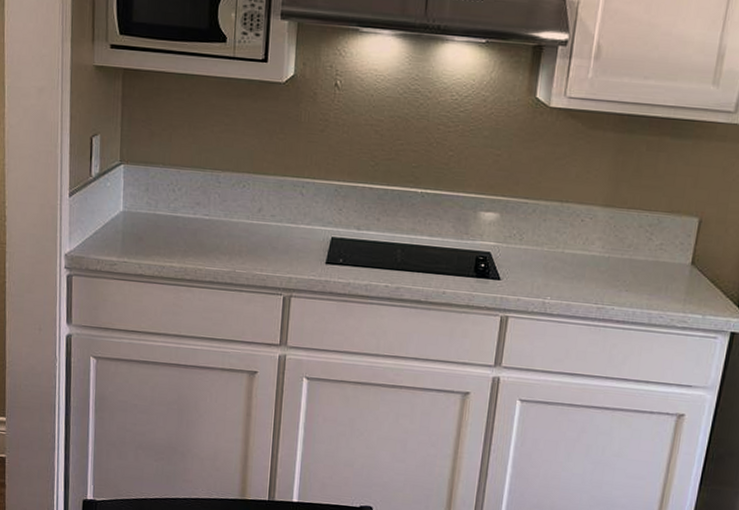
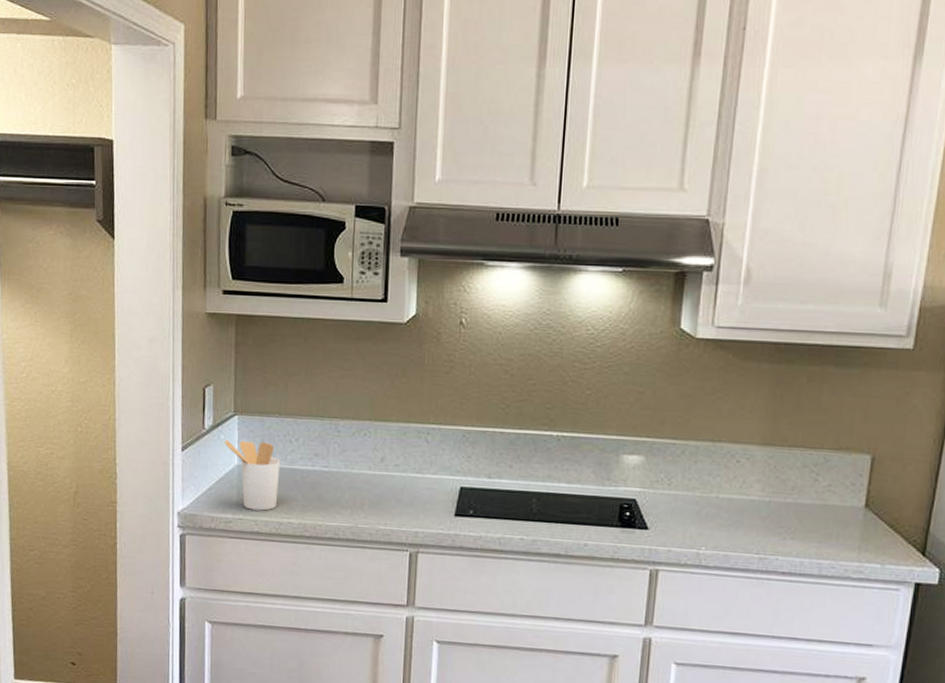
utensil holder: none [110,187,164,255] -> present [224,440,281,511]

